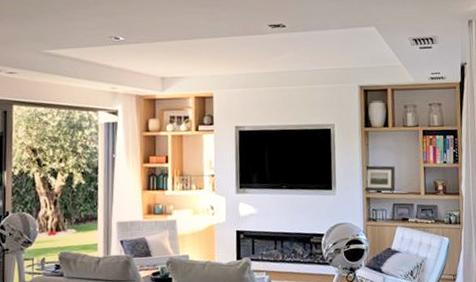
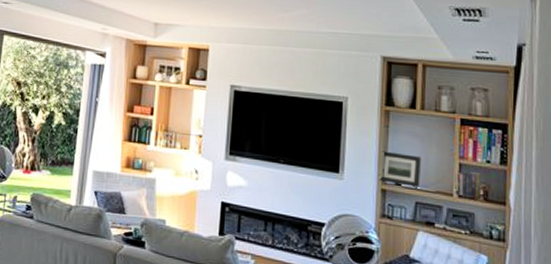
books: none [421,172,441,193] -> present [455,171,481,198]

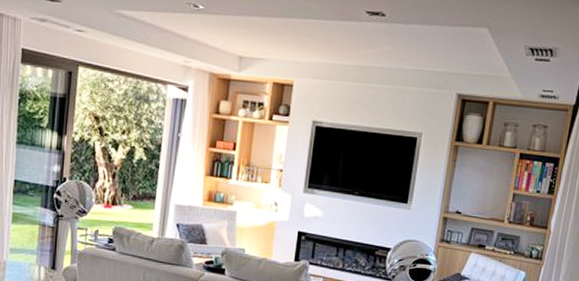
picture frame: present [379,151,422,187] -> none [442,183,482,215]

